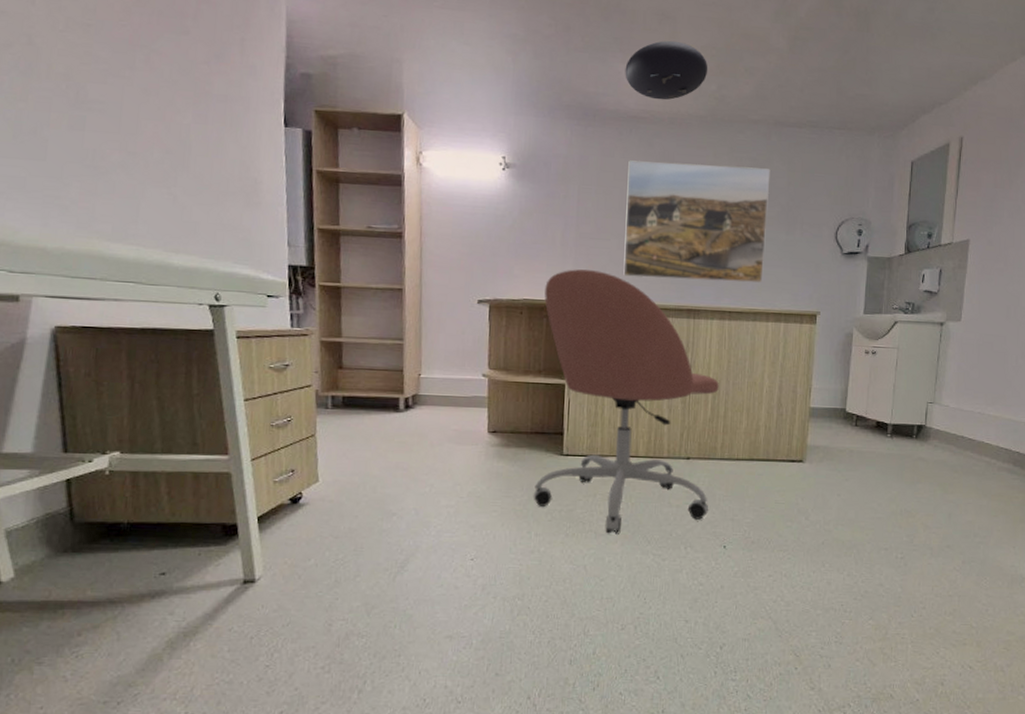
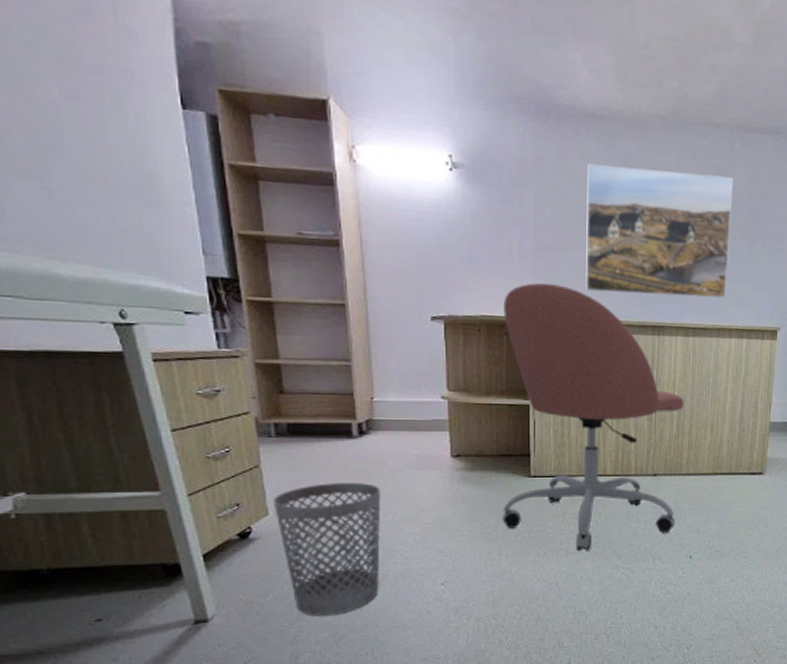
wastebasket: none [323,453,421,584] -> present [273,482,381,616]
ceiling light: present [625,40,708,100] -> none [580,27,670,97]

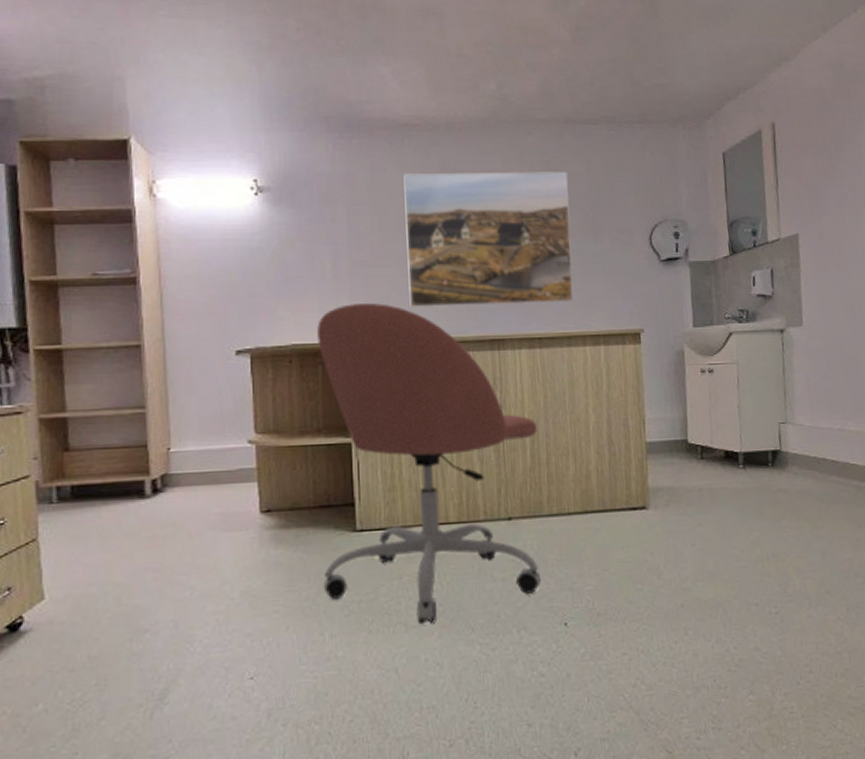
wastebasket: present [273,482,381,616] -> none [50,551,177,731]

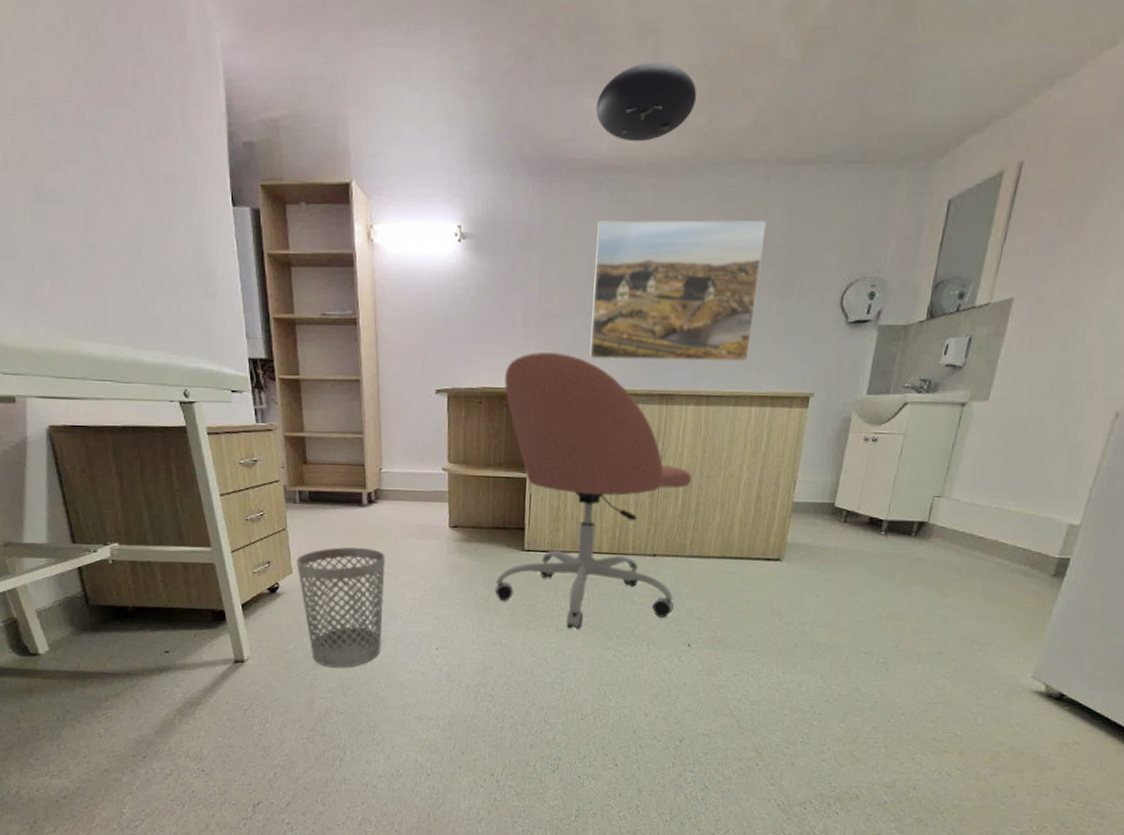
wastebasket: none [50,551,177,731] -> present [296,547,386,668]
ceiling light: none [389,38,485,104] -> present [596,61,697,142]

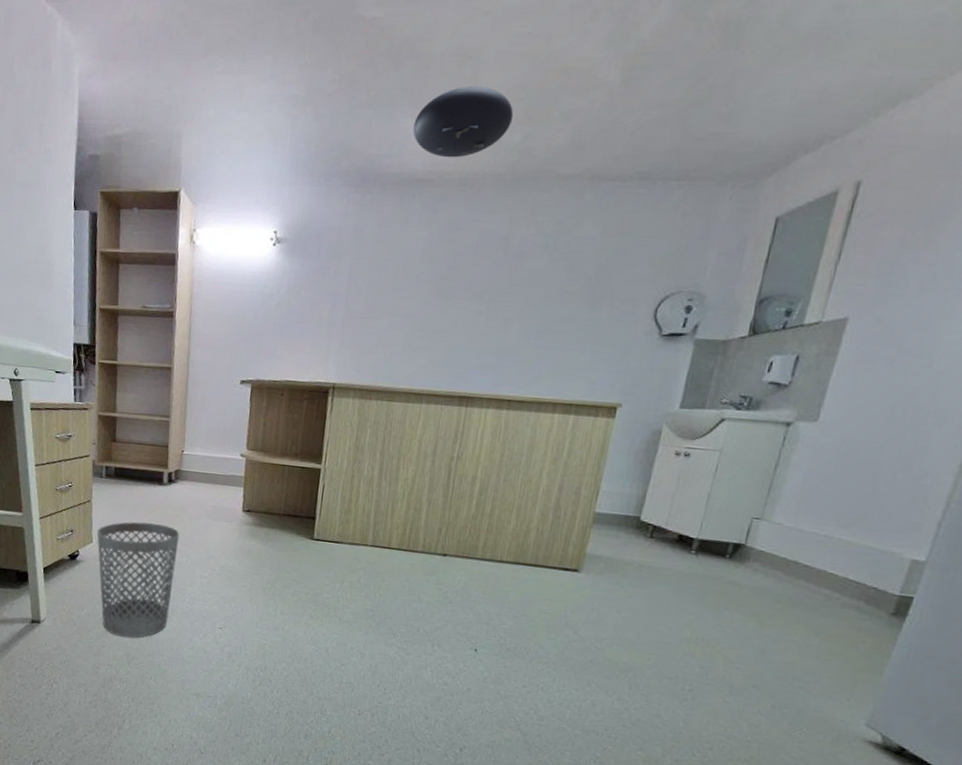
office chair: present [494,352,692,630] -> none [281,350,488,623]
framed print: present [589,220,767,362] -> none [391,230,579,369]

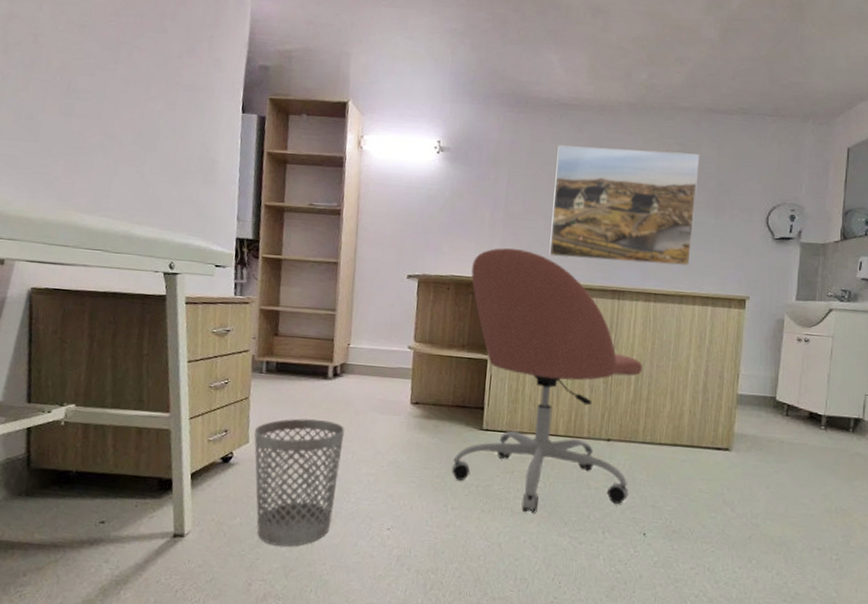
office chair: none [281,350,488,623] -> present [451,248,643,514]
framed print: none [391,230,579,369] -> present [549,145,700,266]
ceiling light: present [413,85,514,158] -> none [557,32,639,89]

